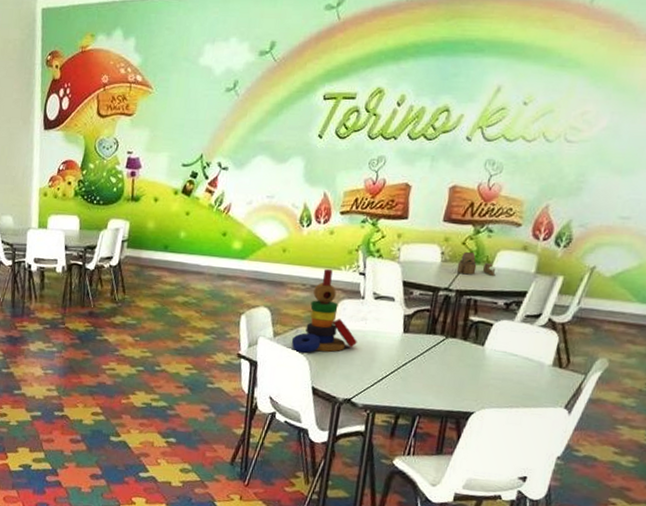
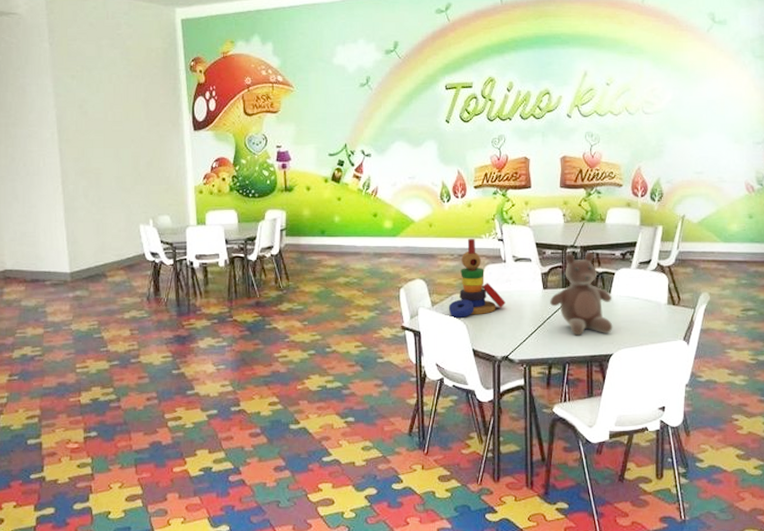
teddy bear: none [408,297,484,390] -> present [549,252,613,336]
toy blocks: present [456,251,496,276] -> none [577,211,609,232]

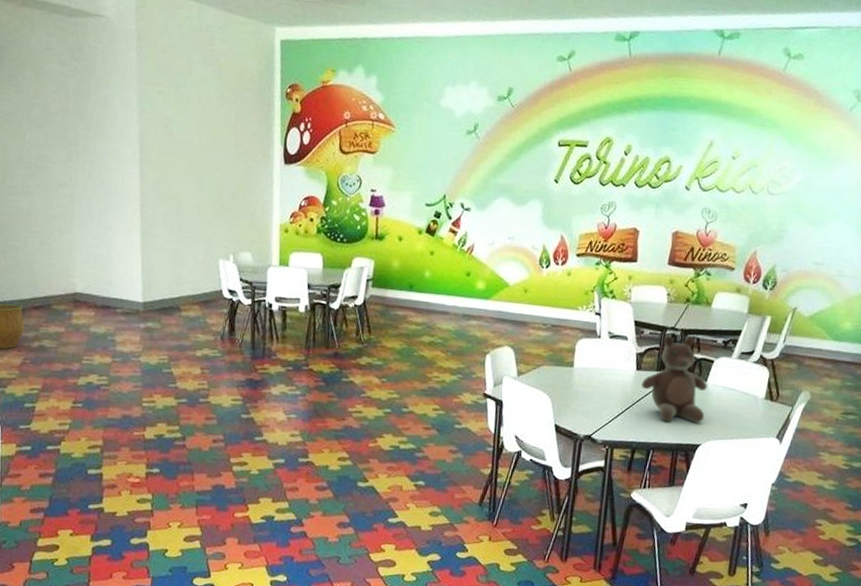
stacking toy: present [448,238,505,318] -> none [534,308,595,391]

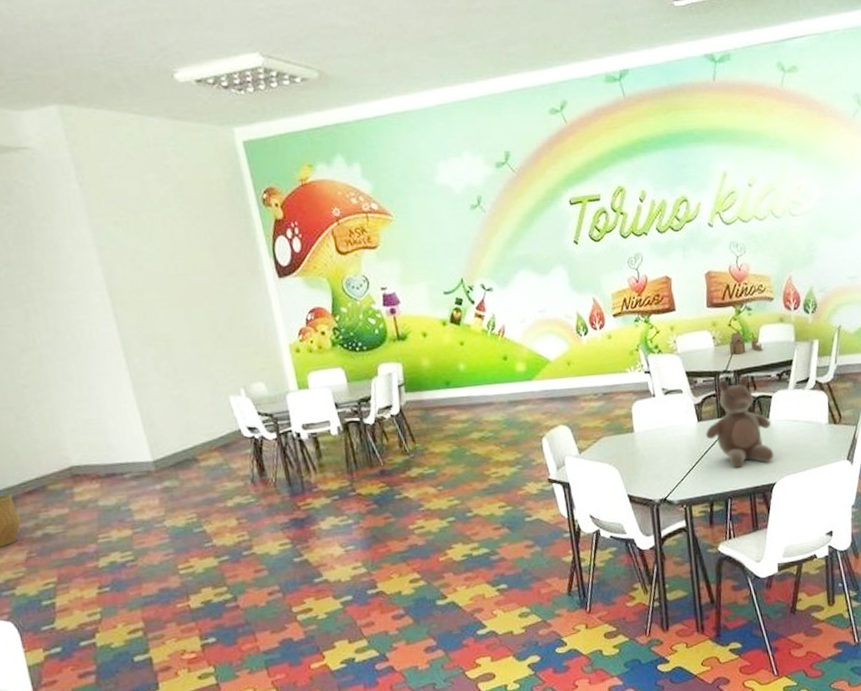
toy blocks: none [681,293,715,316] -> present [729,331,763,355]

